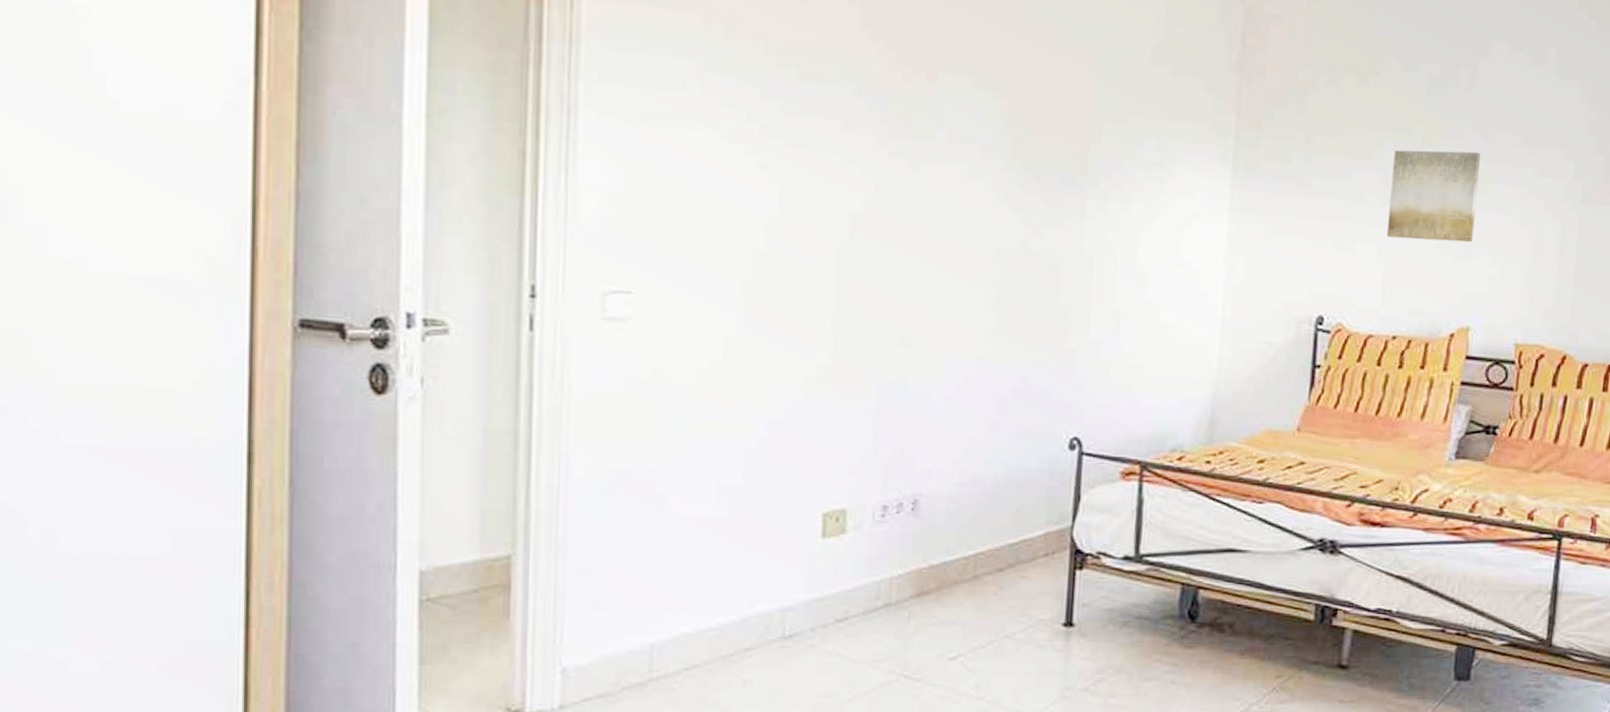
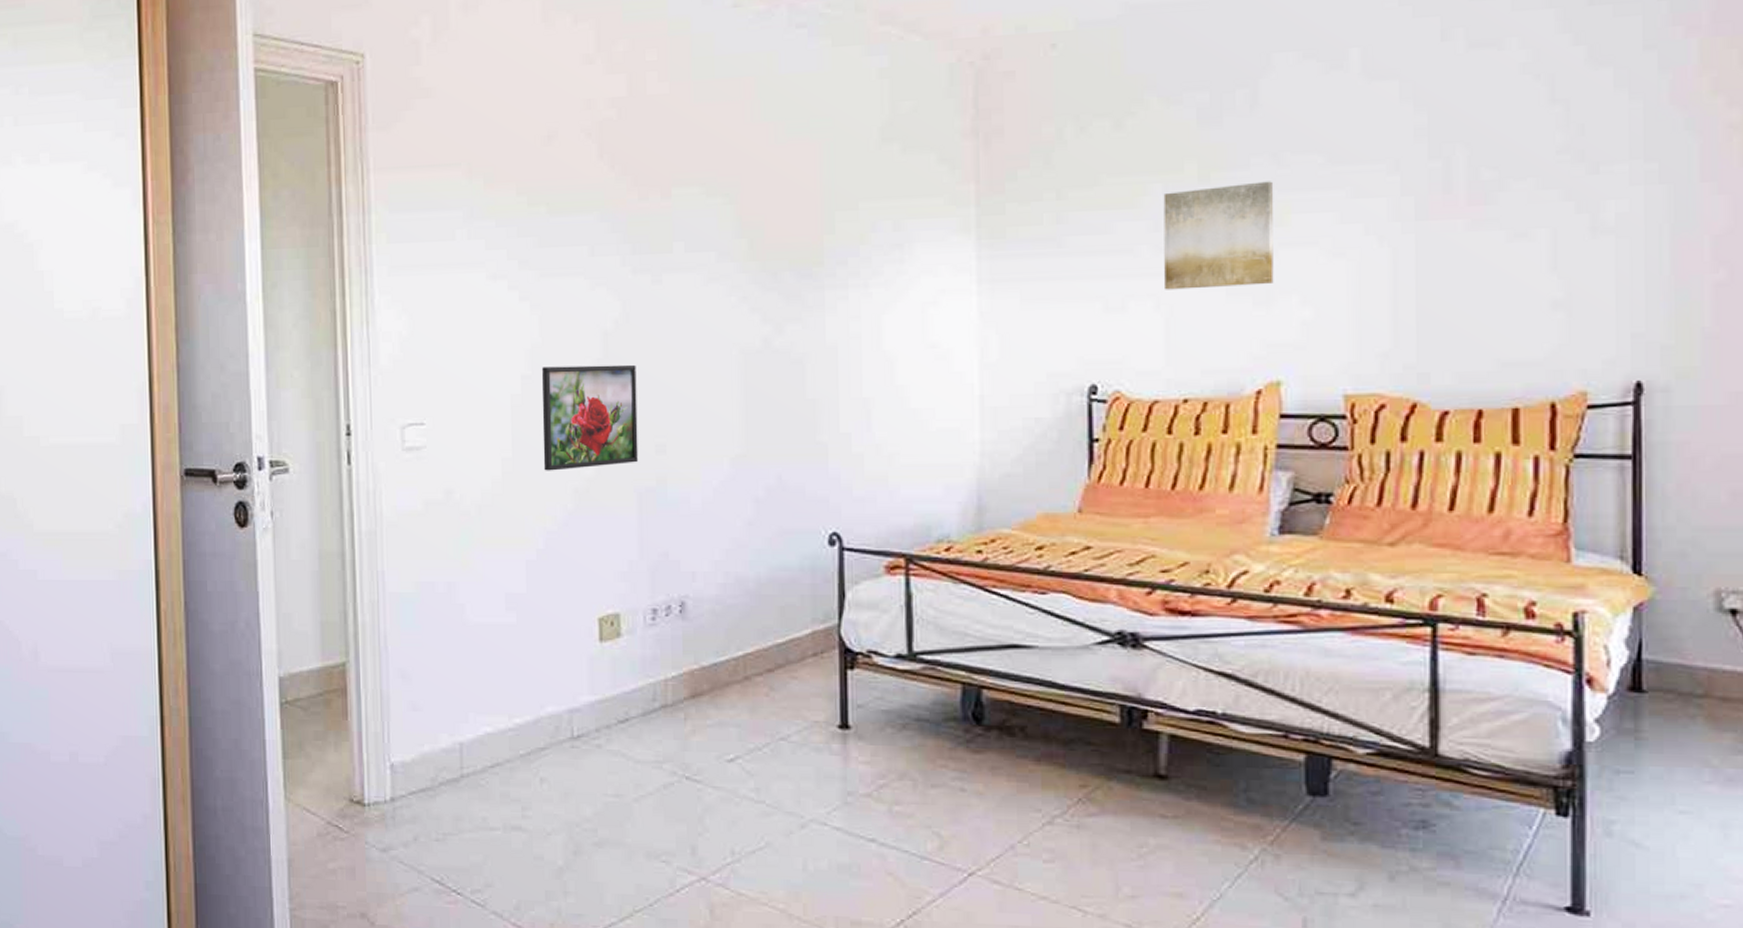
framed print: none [772,243,885,357] -> present [541,364,639,471]

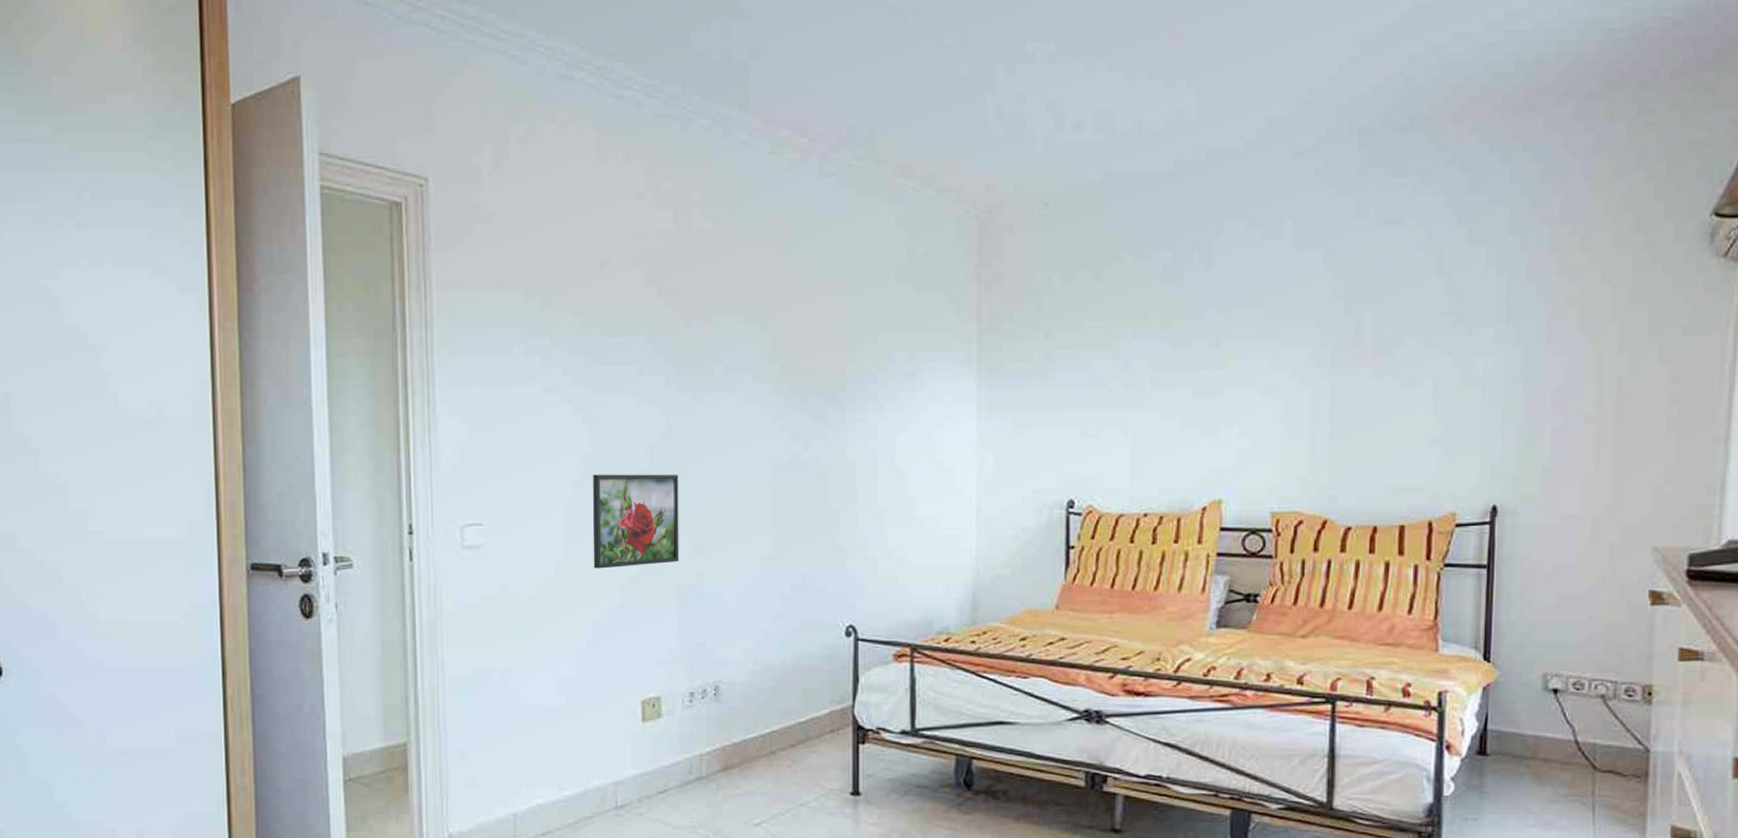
wall art: present [1163,181,1274,290] -> none [1132,330,1222,420]

